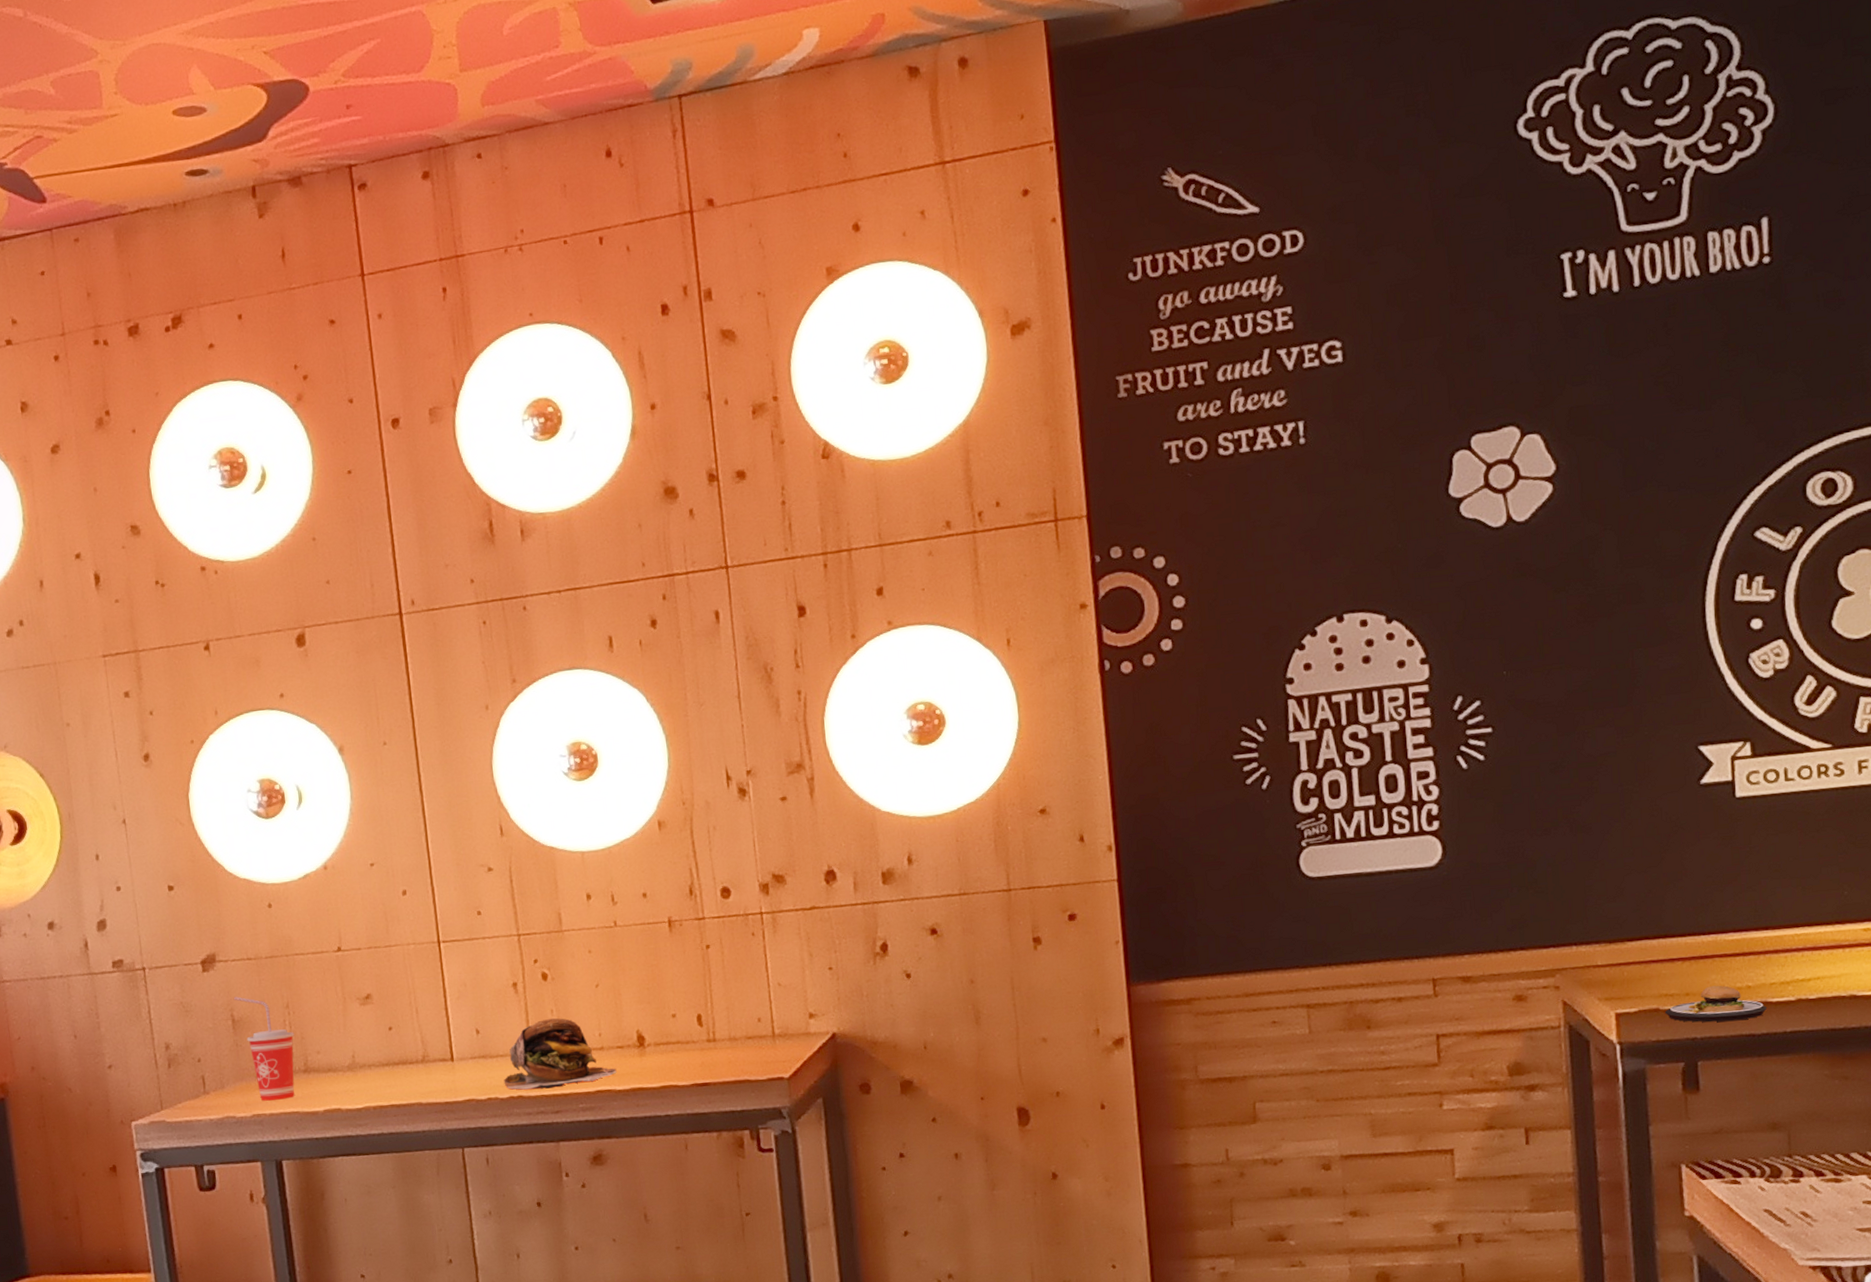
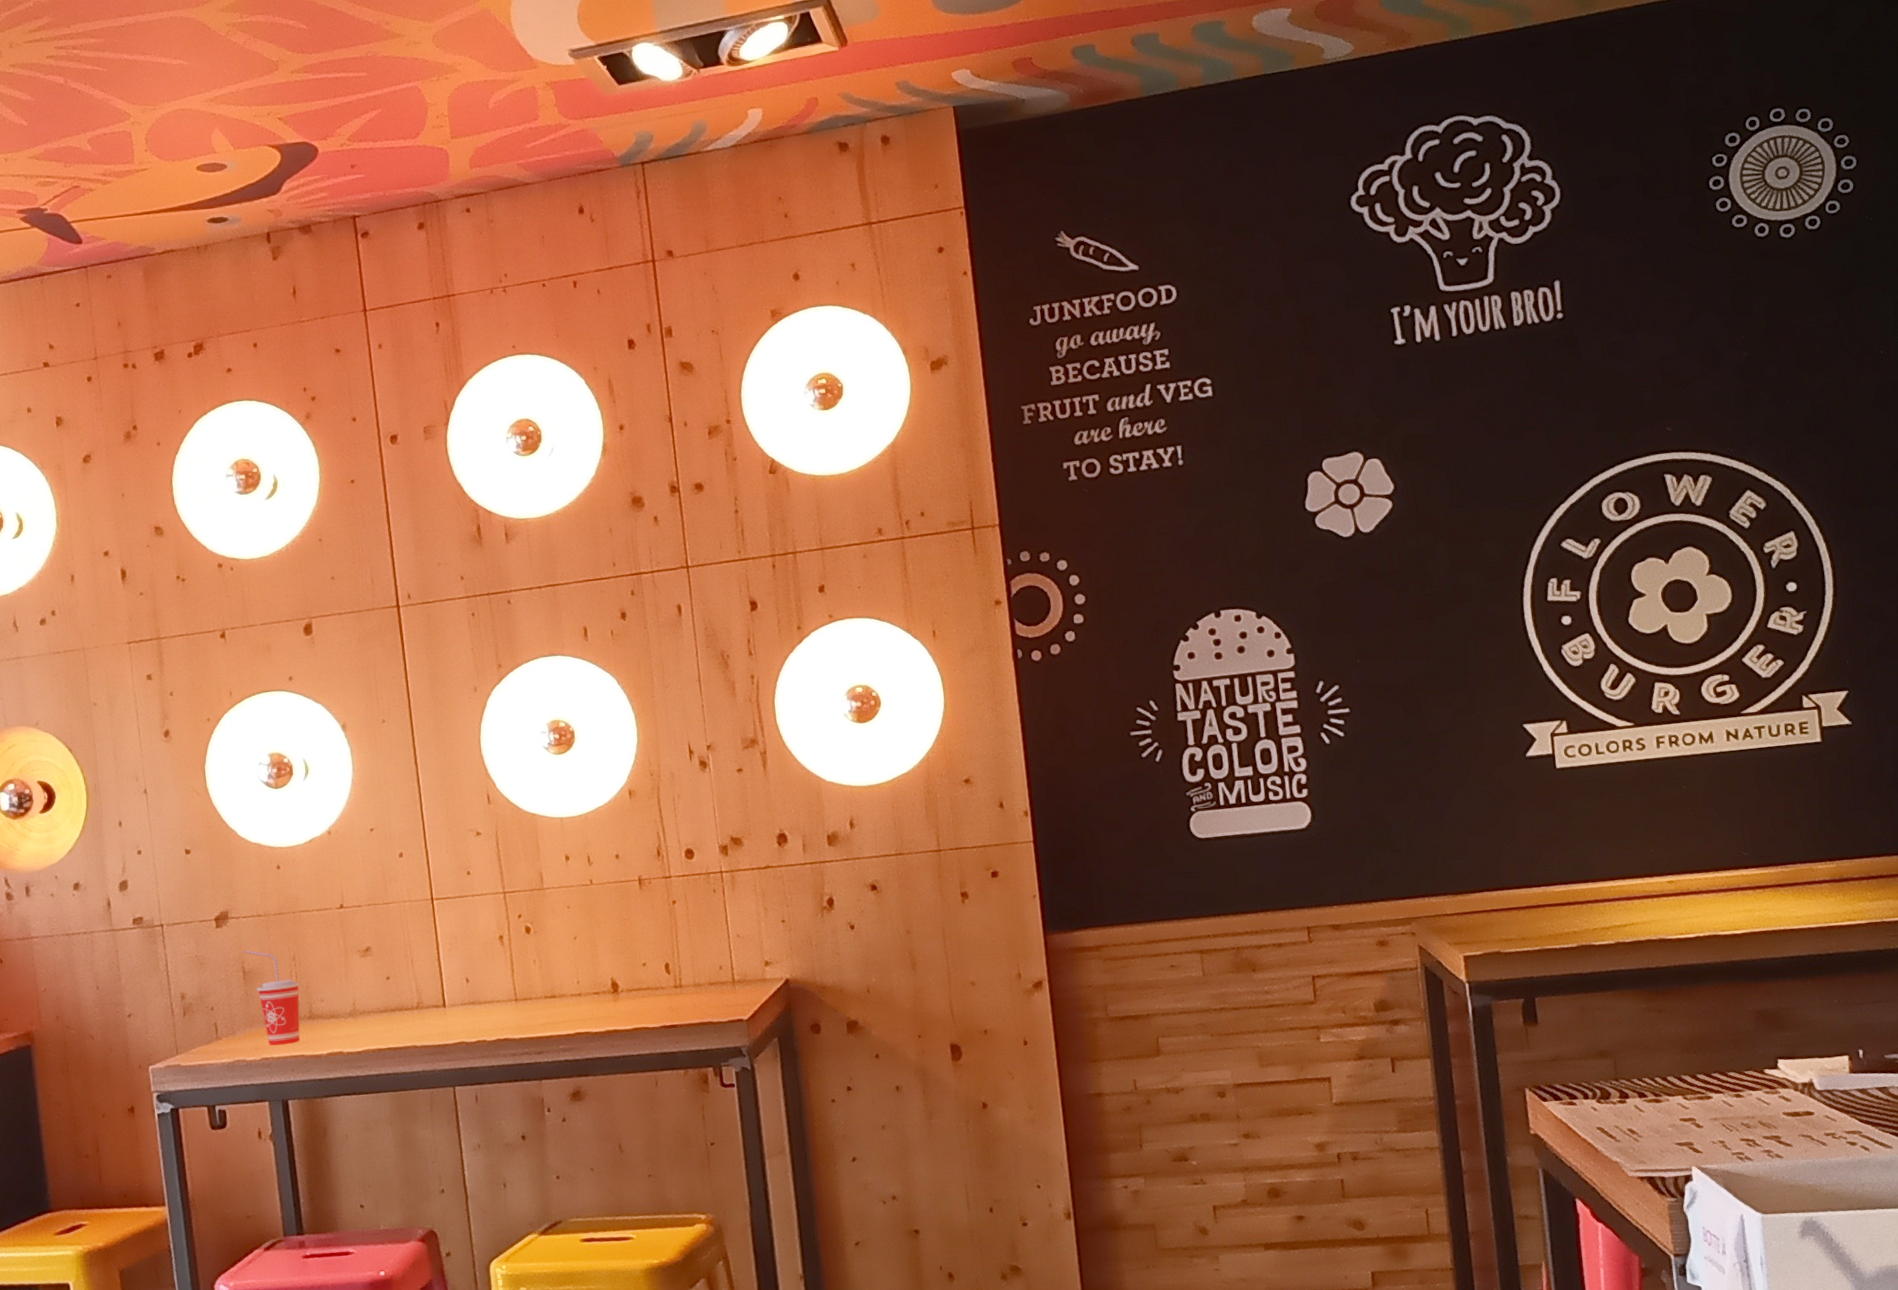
burger: present [504,1018,617,1090] -> none [491,967,593,1033]
burger: present [1664,985,1768,1023] -> none [1505,931,1592,964]

